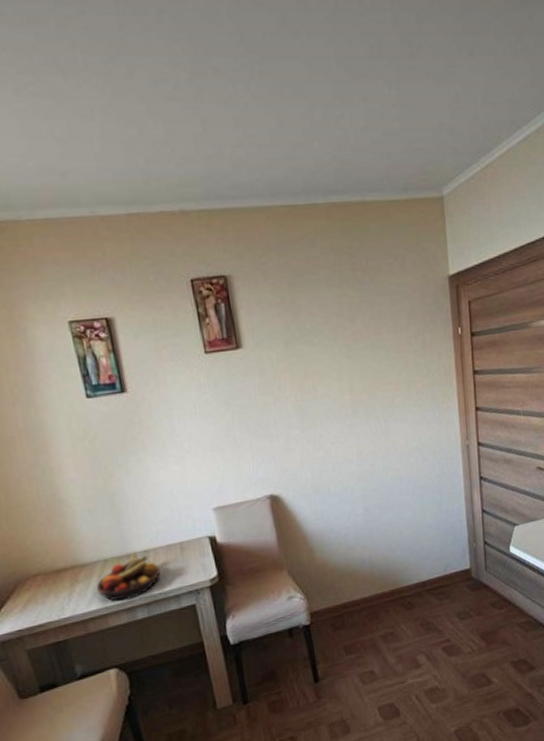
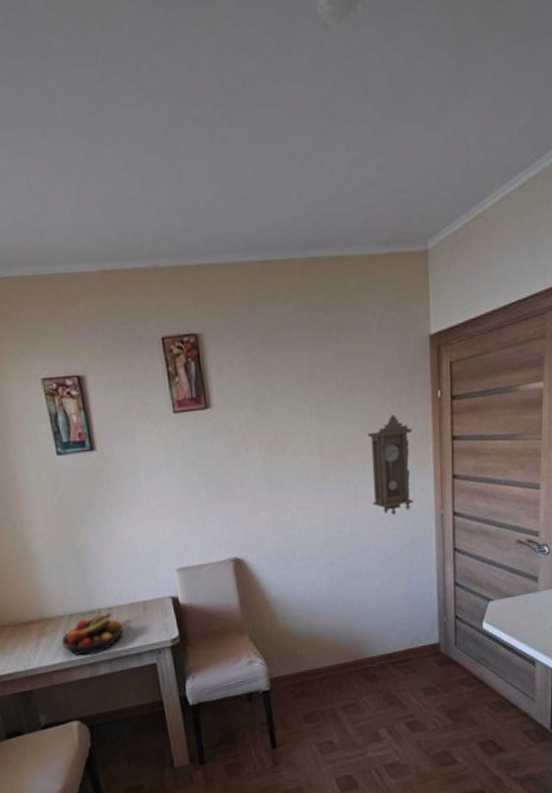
pendulum clock: none [394,351,441,448] -> present [367,414,414,516]

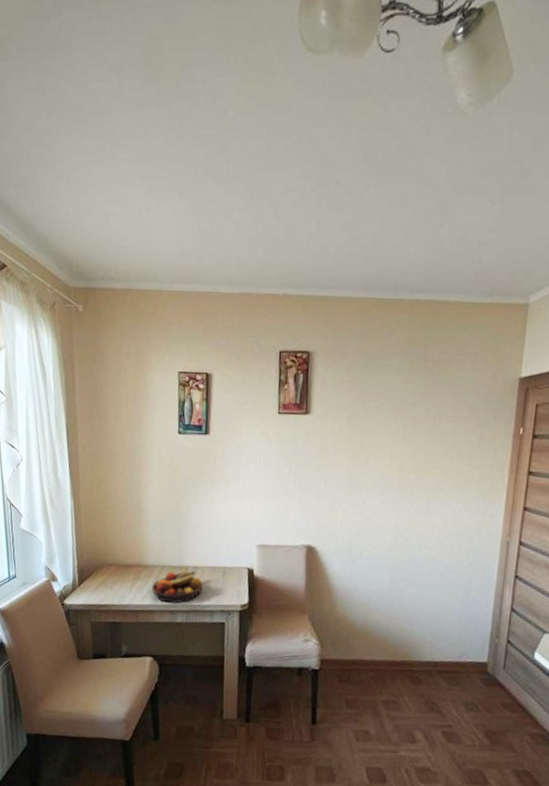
pendulum clock: present [367,414,414,516] -> none [441,443,491,535]

